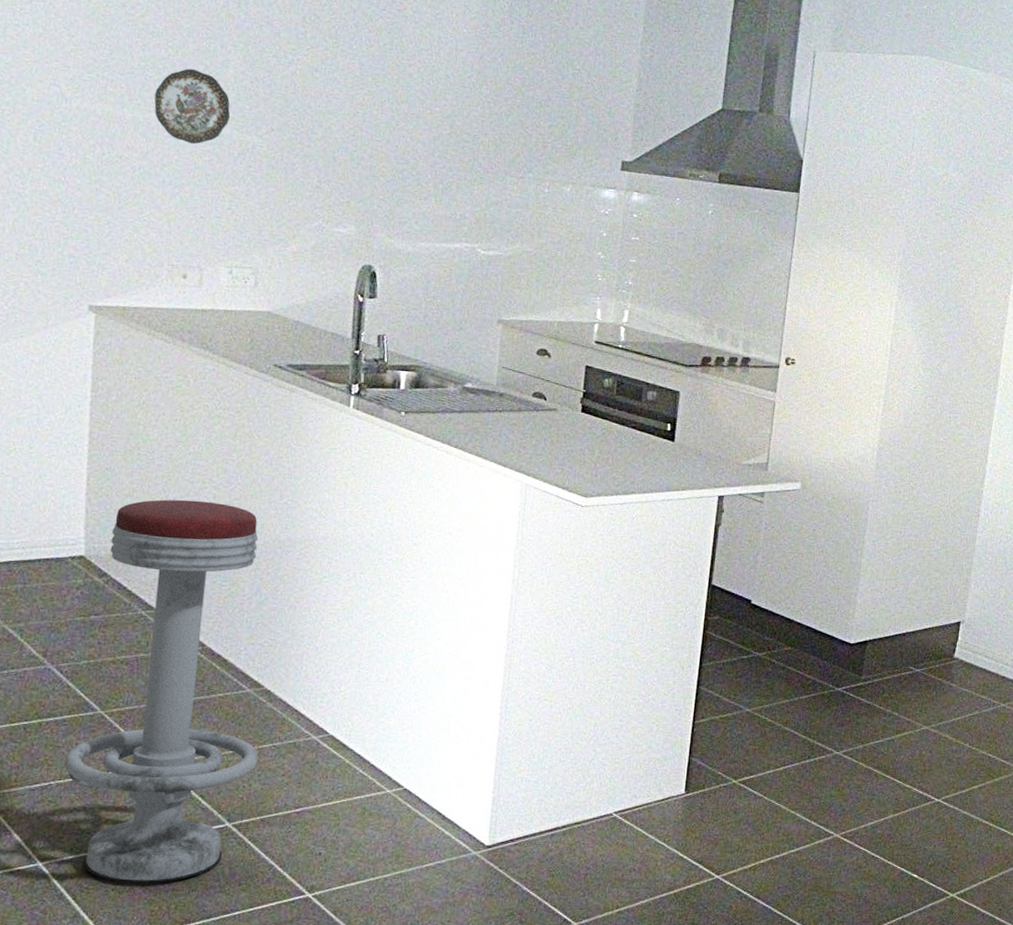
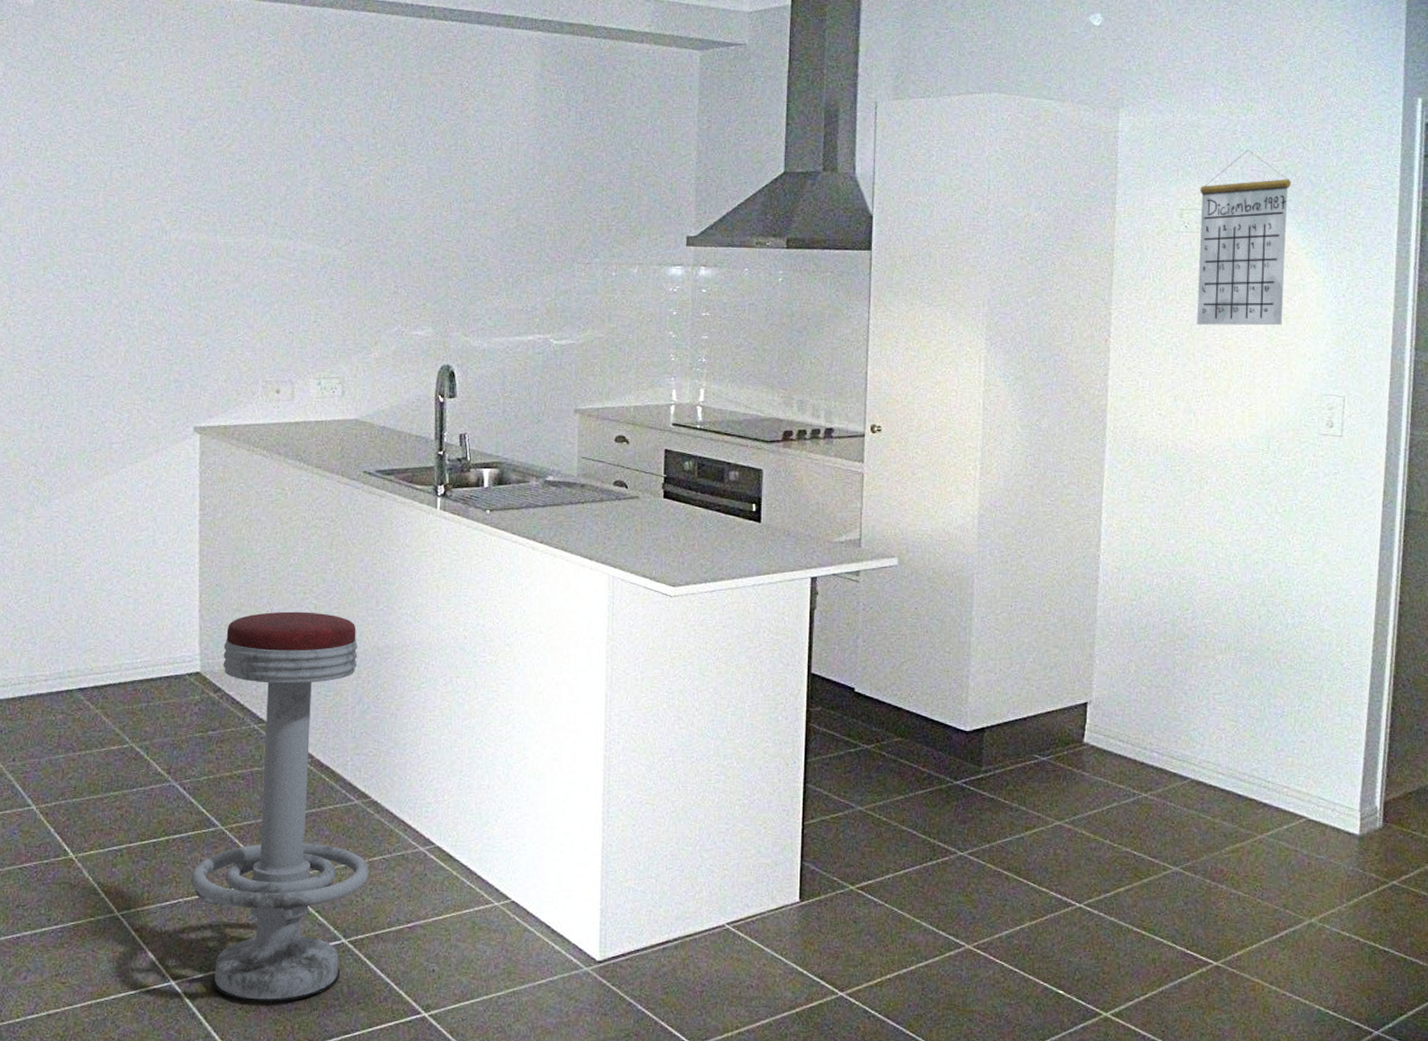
decorative plate: present [154,68,231,145] -> none [242,190,312,263]

